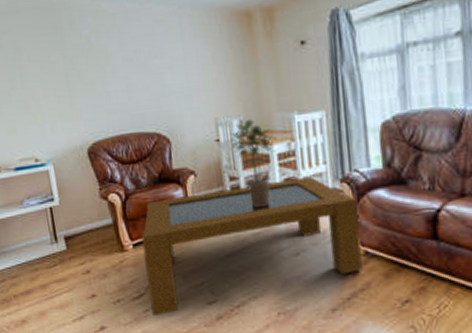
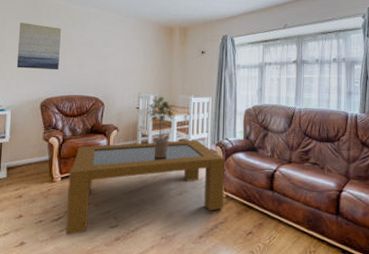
wall art: none [38,40,101,107] -> present [16,23,61,70]

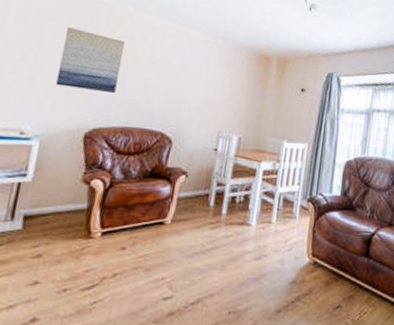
coffee table: present [66,140,224,235] -> none [99,192,316,309]
potted plant: present [143,96,177,157] -> none [222,137,265,212]

